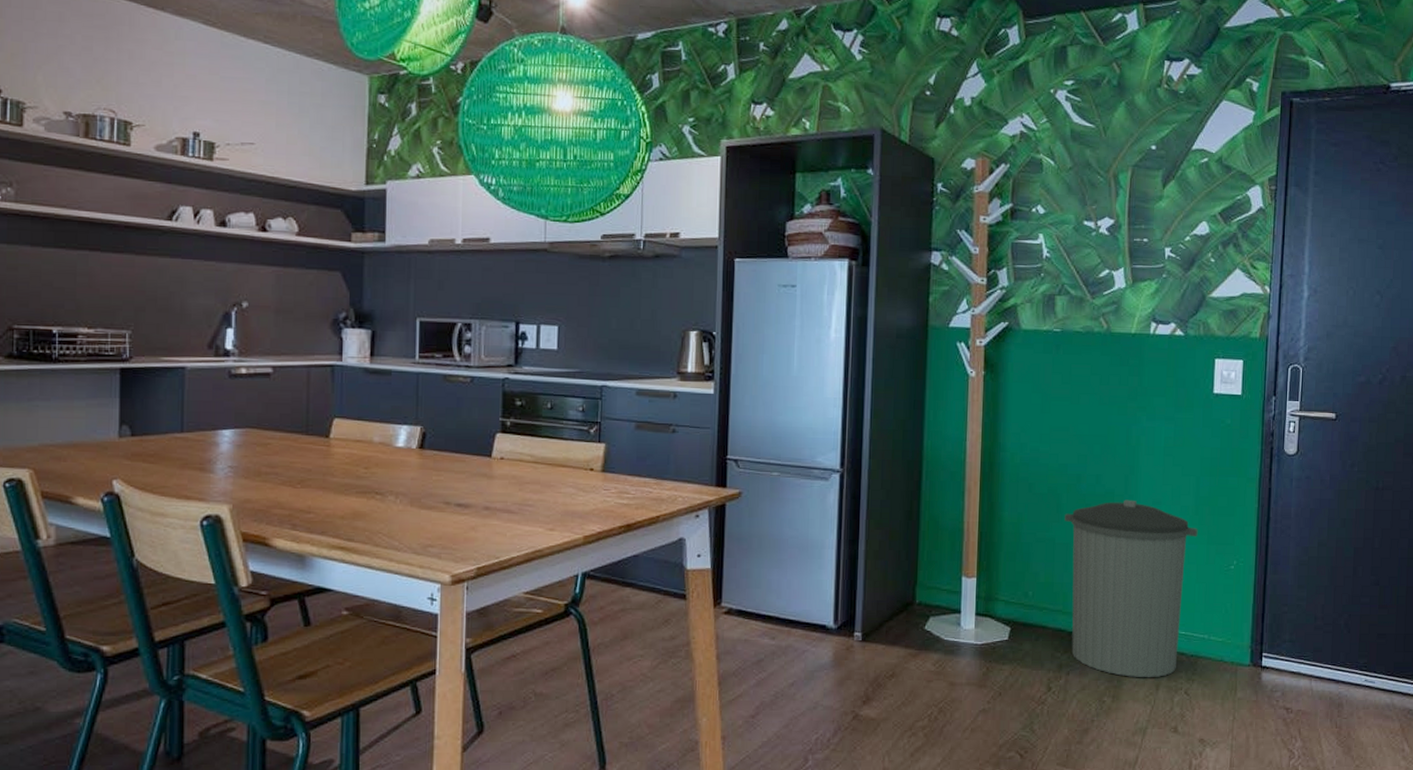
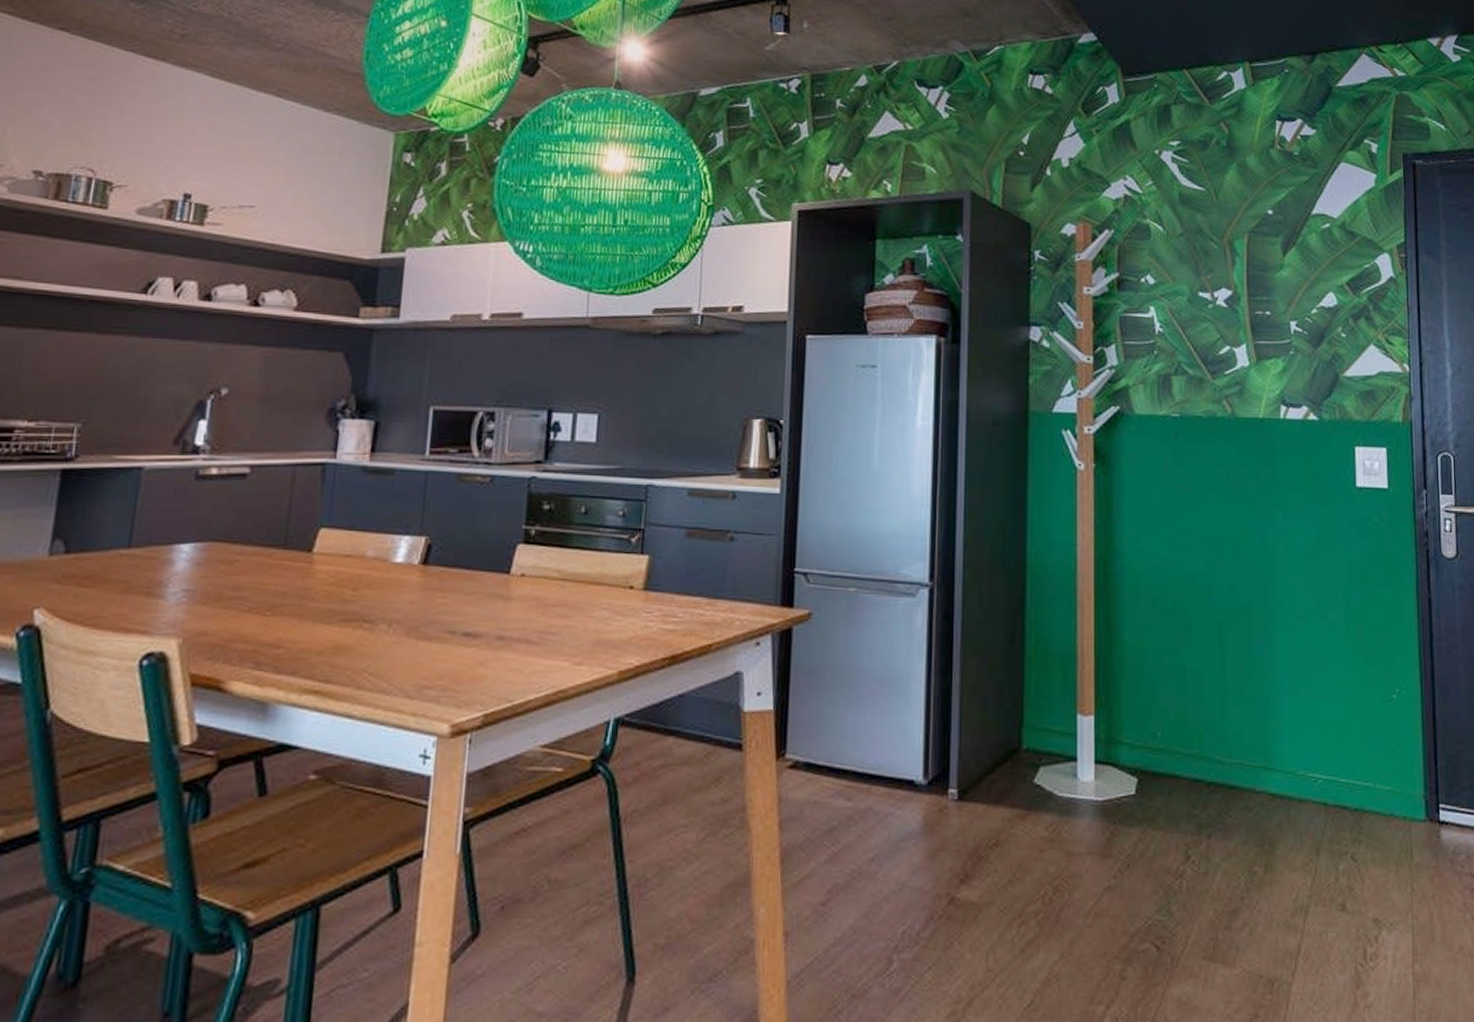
trash can: present [1064,499,1198,678] -> none [1195,615,1352,840]

